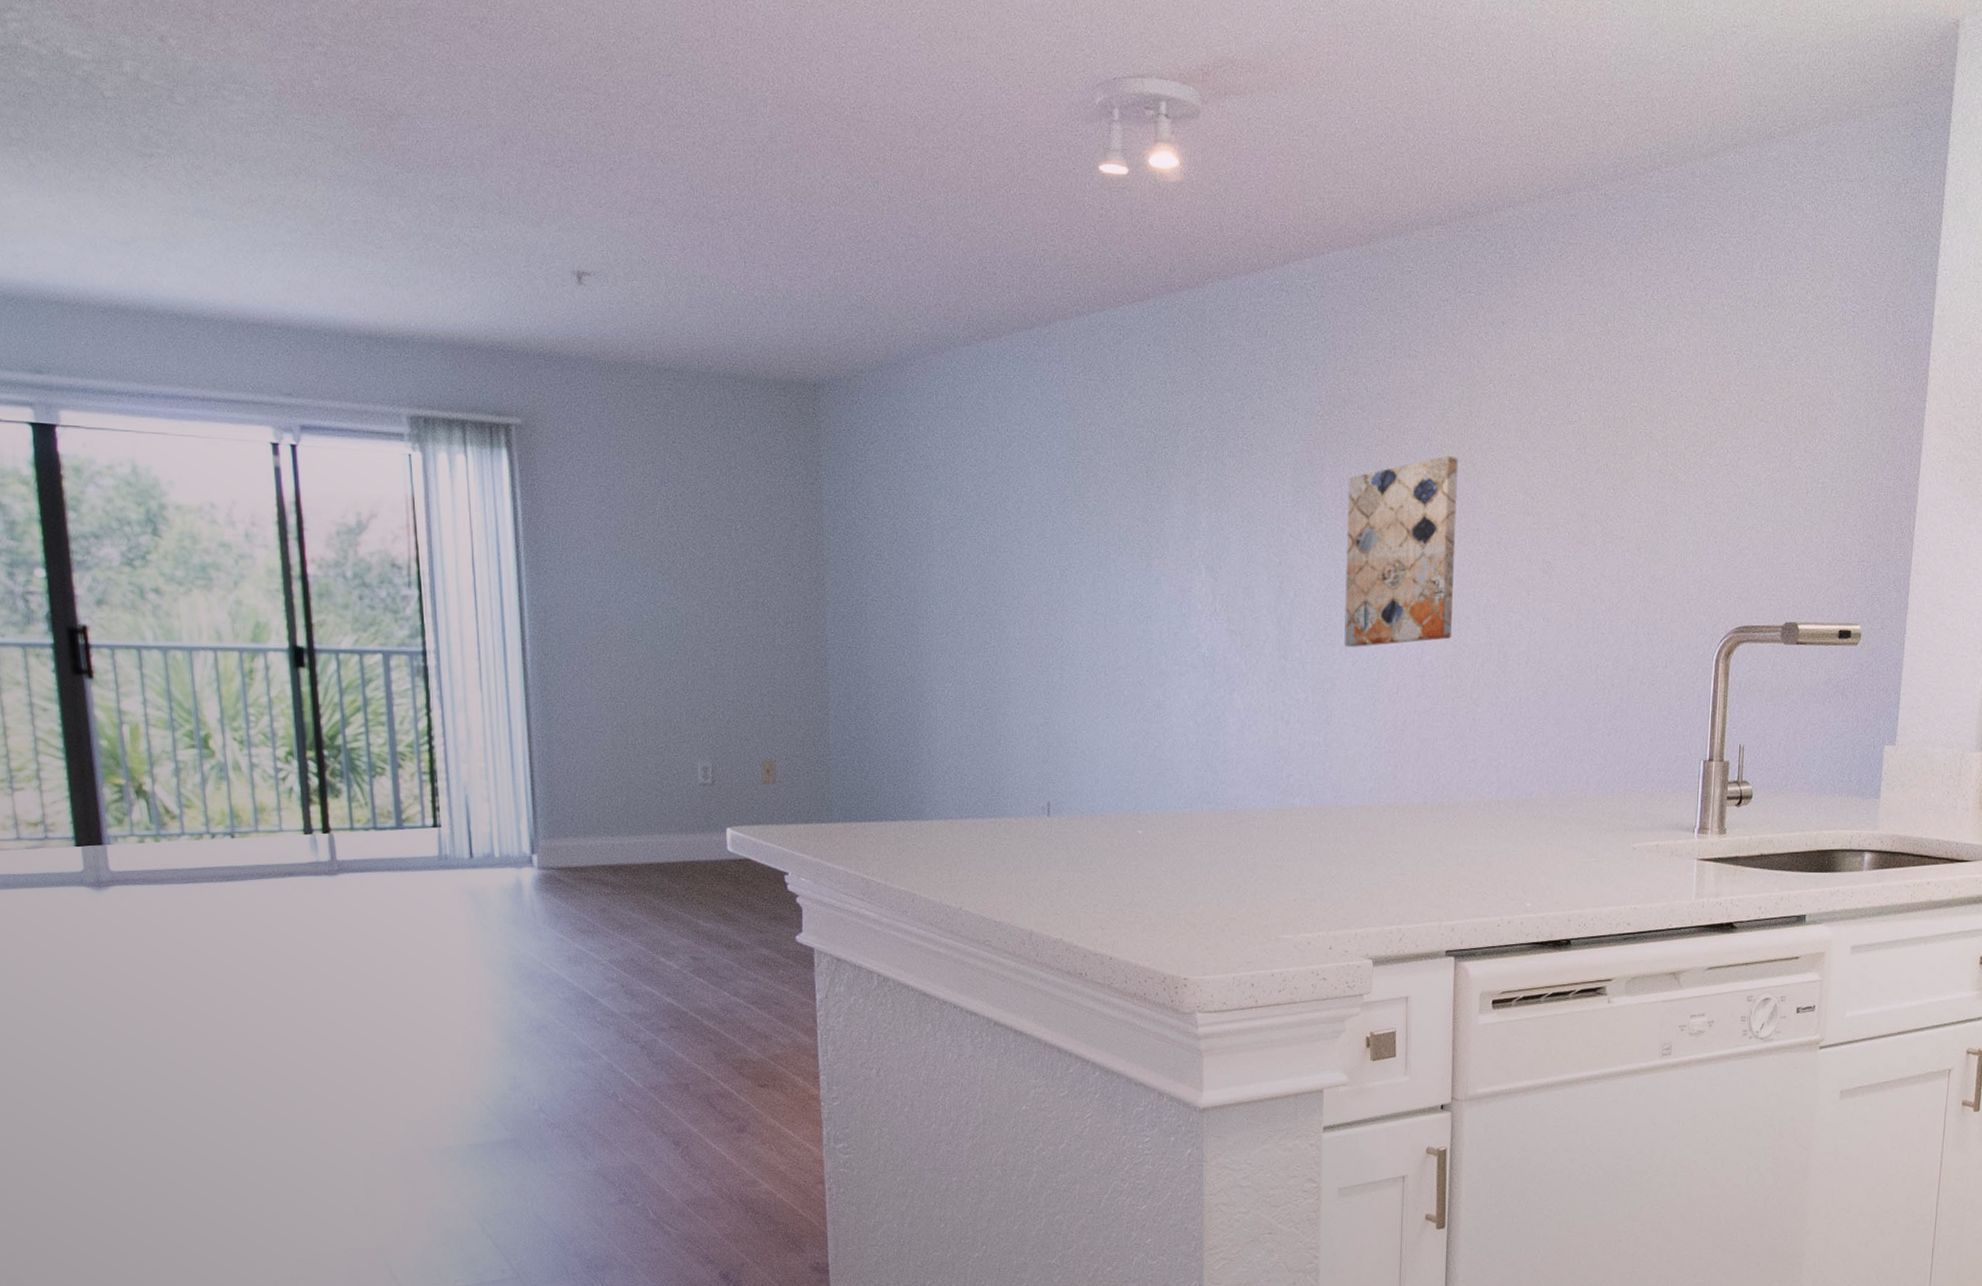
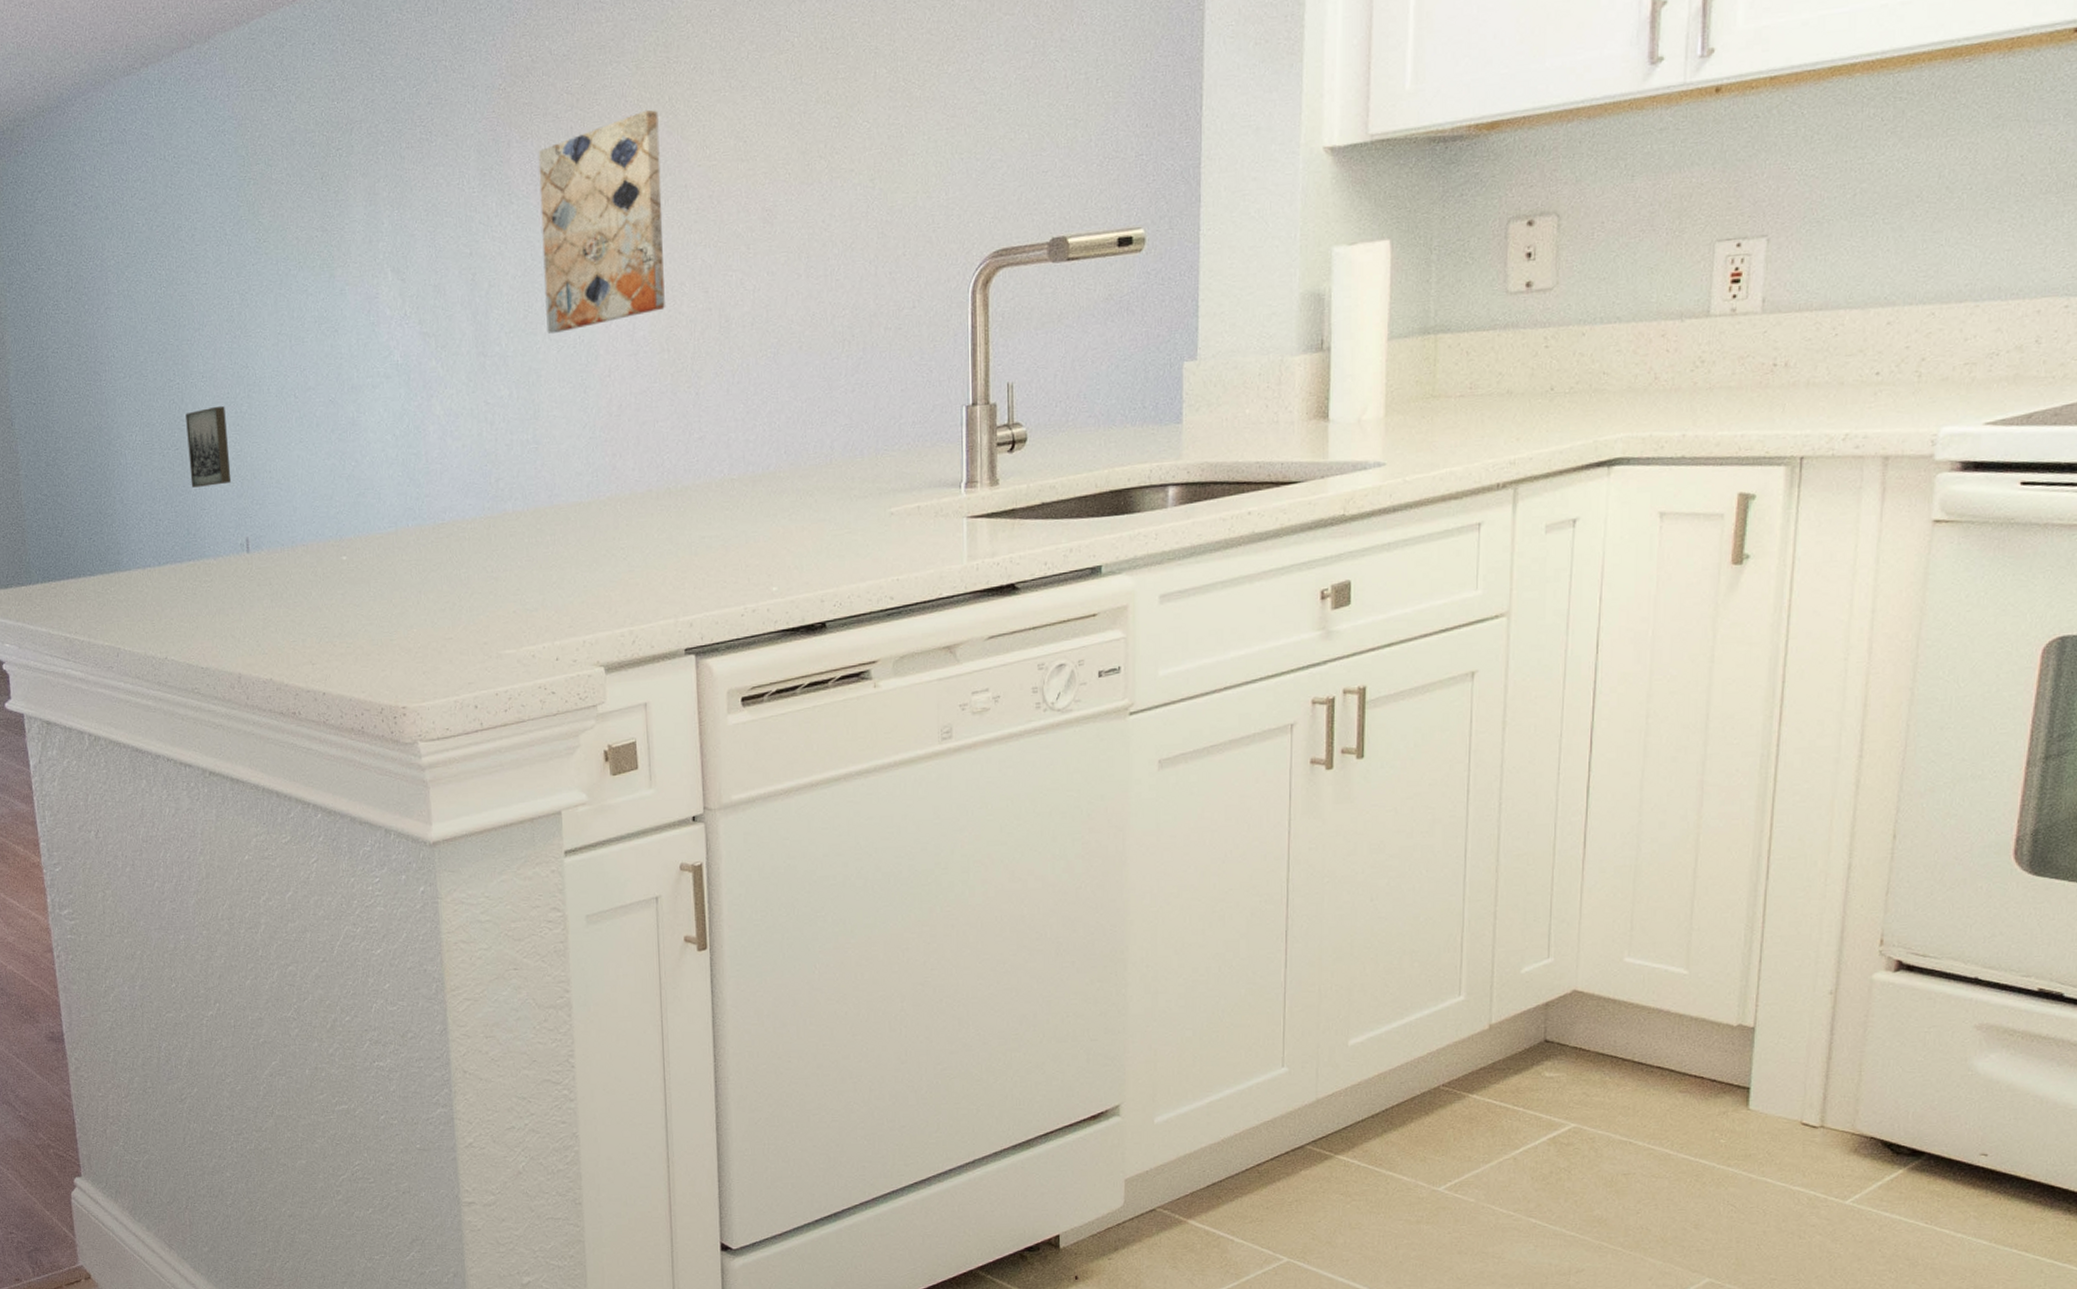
wall art: none [998,673,1038,749] -> present [185,406,232,488]

